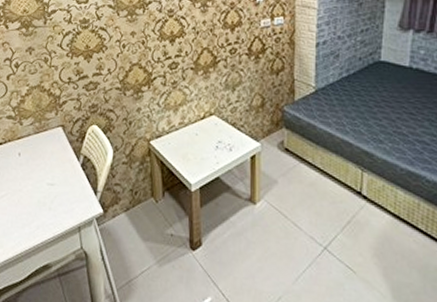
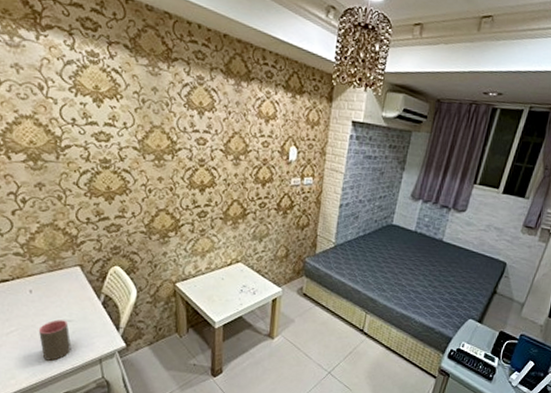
cup: none [24,183,53,228] -> present [38,319,71,361]

